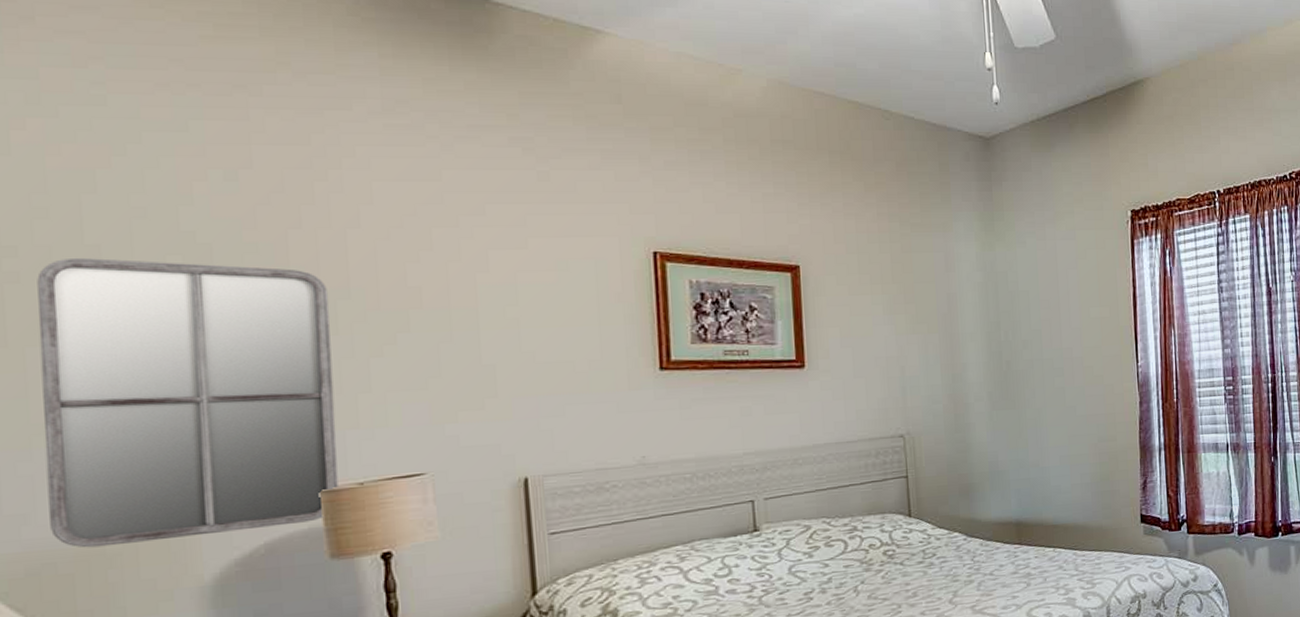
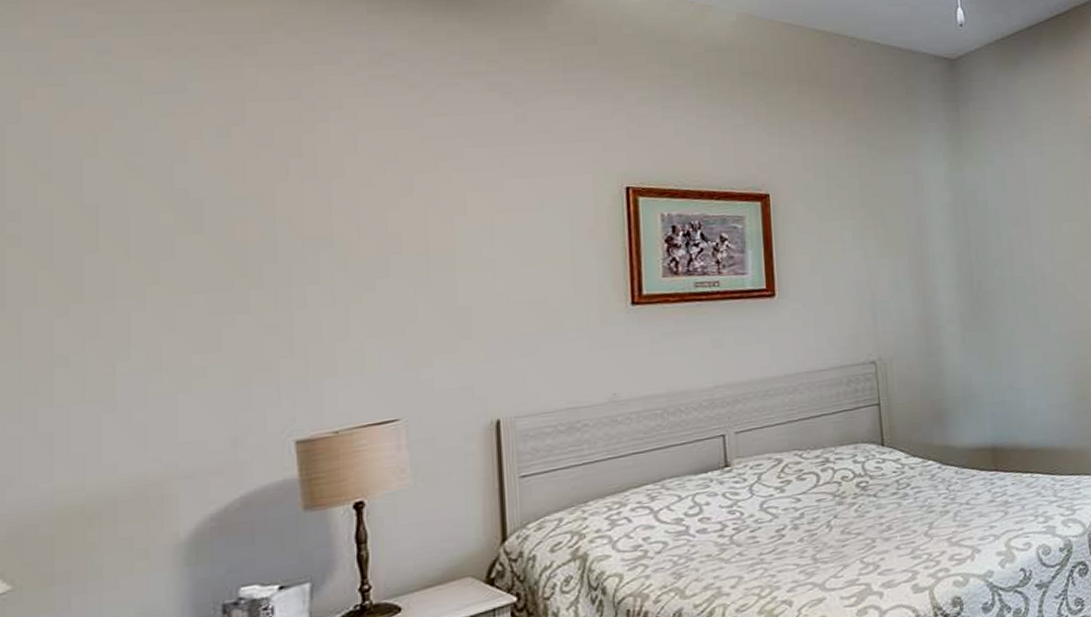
home mirror: present [37,257,338,548] -> none [34,218,315,508]

